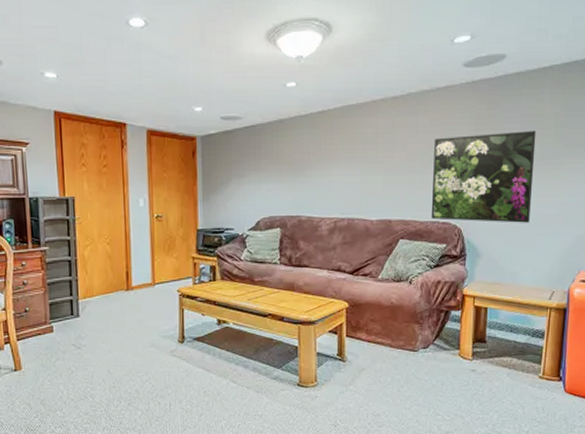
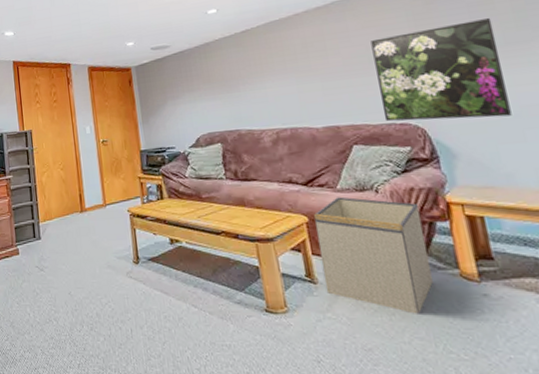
storage bin: none [352,286,441,386] -> present [313,197,433,314]

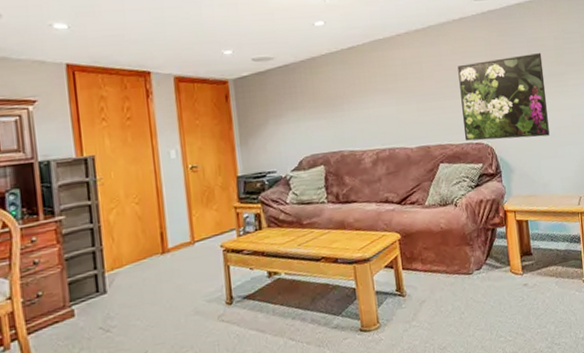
storage bin: present [313,197,433,314] -> none [405,212,492,310]

